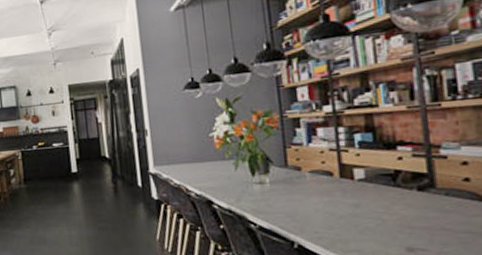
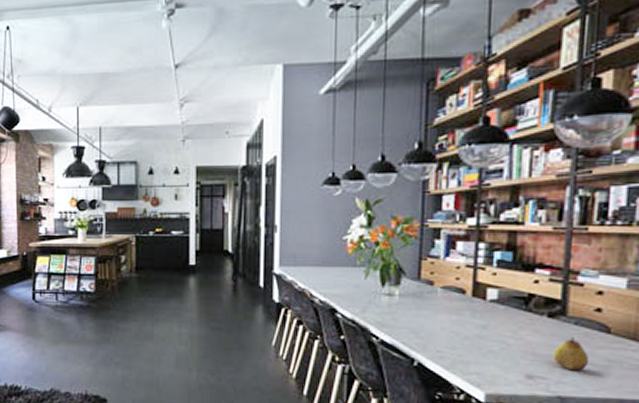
fruit: none [429,207,468,241] -> present [553,336,590,371]

